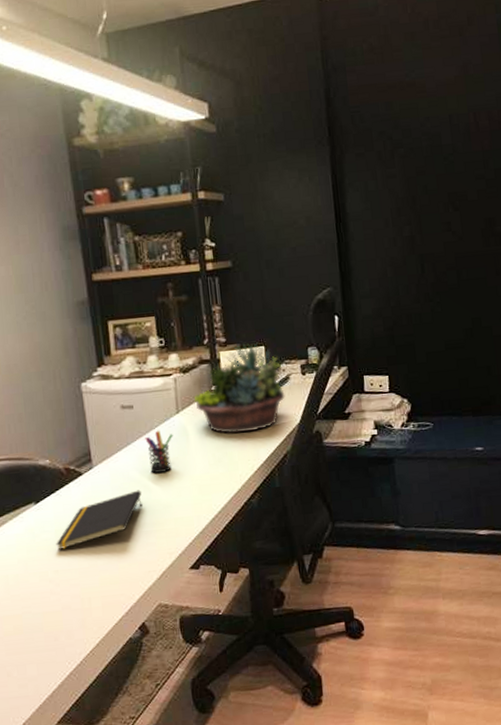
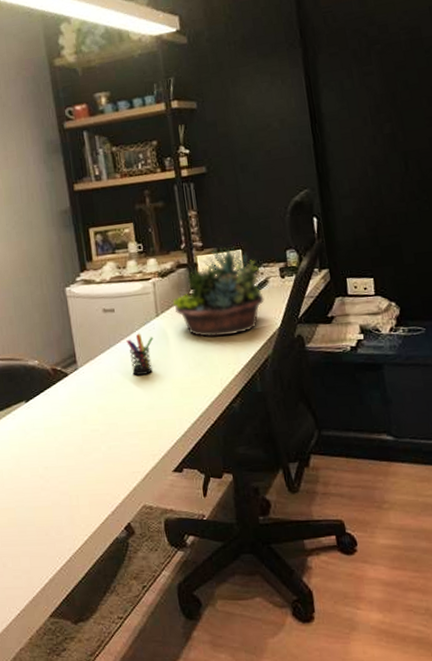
notepad: present [56,490,143,550] -> none [45,391,126,447]

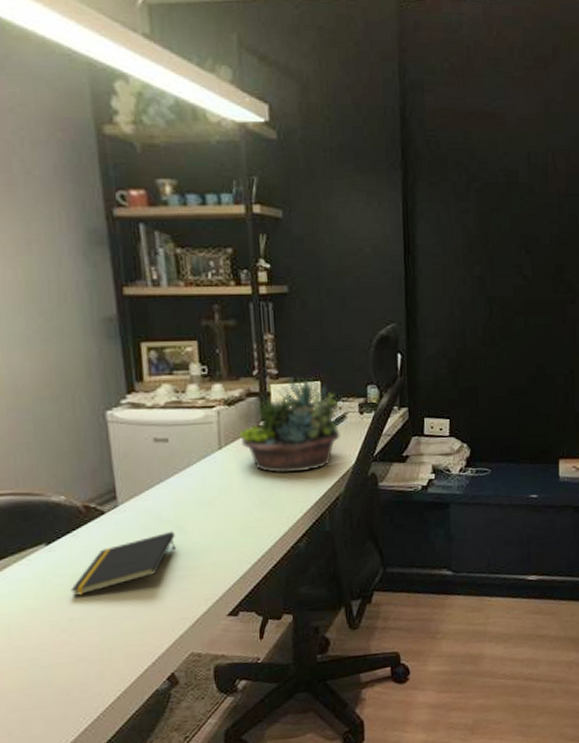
notepad: none [45,391,126,447] -> present [71,531,176,596]
pen holder: present [126,333,154,376] -> none [181,467,214,514]

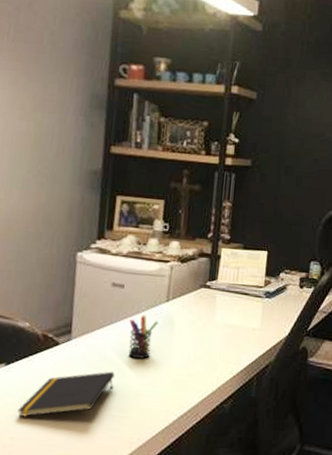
pen holder: none [181,467,214,514] -> present [128,315,159,360]
succulent planter: present [239,376,340,474] -> none [186,244,282,336]

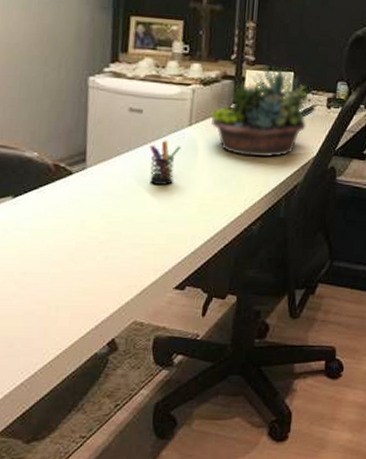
notepad: present [17,371,115,417] -> none [29,199,136,251]
succulent planter: none [186,244,282,336] -> present [209,65,309,158]

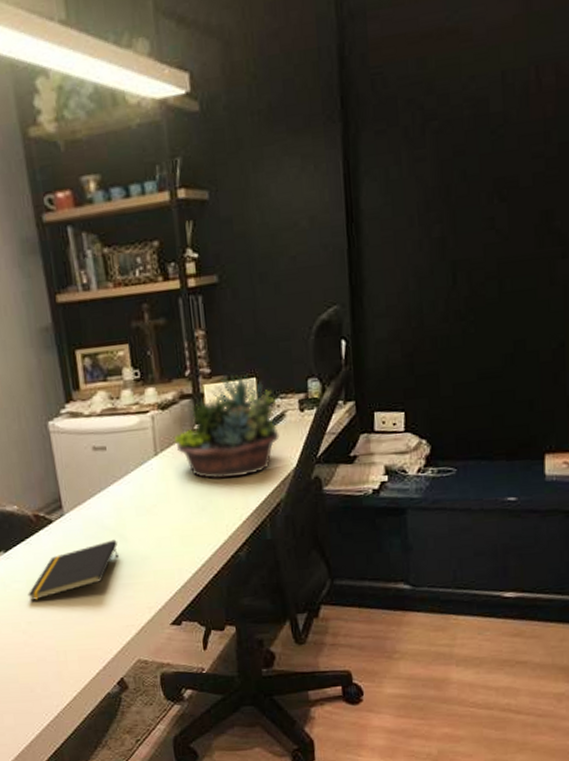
notepad: none [29,199,136,251] -> present [28,539,119,600]
pen holder: present [149,140,181,186] -> none [120,474,151,523]

